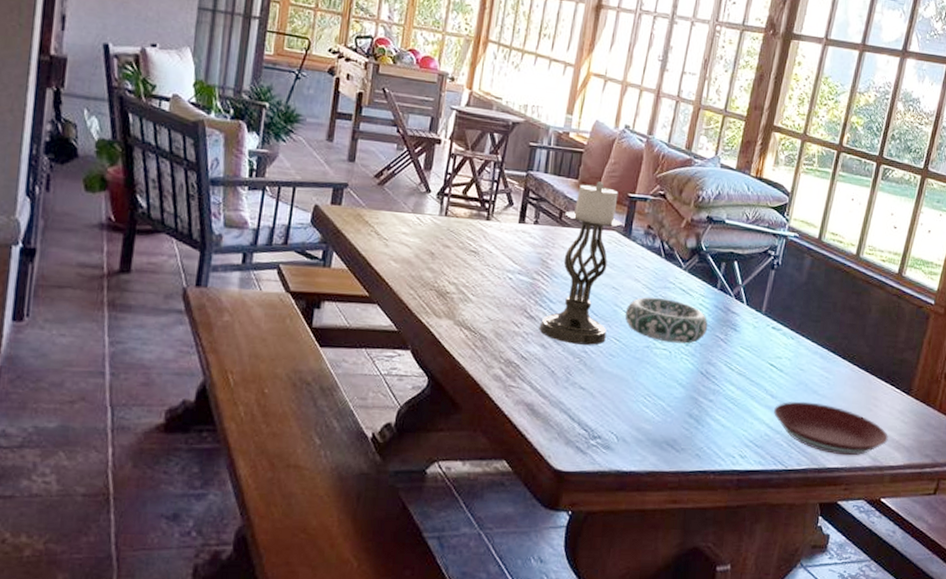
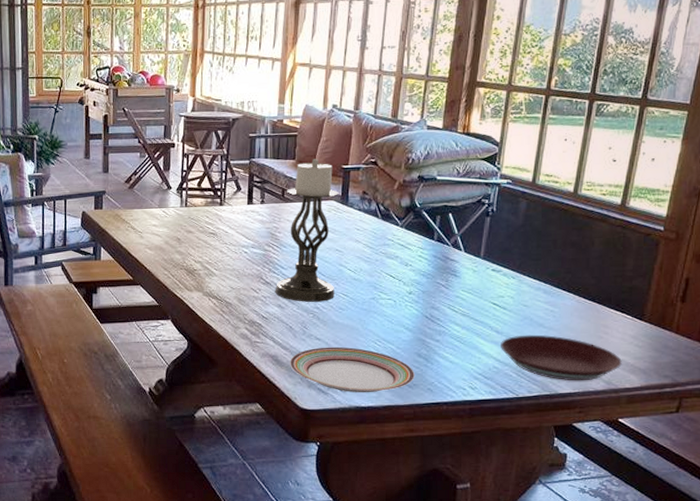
plate: none [547,398,684,456] -> present [290,346,415,393]
decorative bowl: present [624,297,708,344] -> none [349,254,429,293]

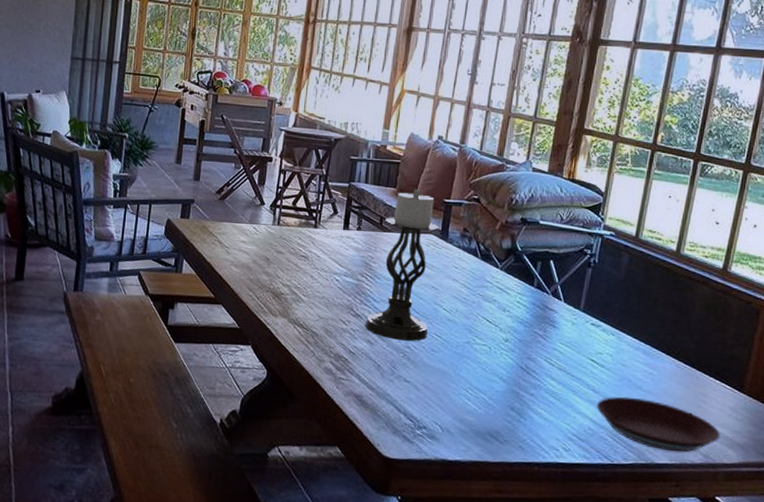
plate: present [290,346,415,393] -> none [375,390,506,446]

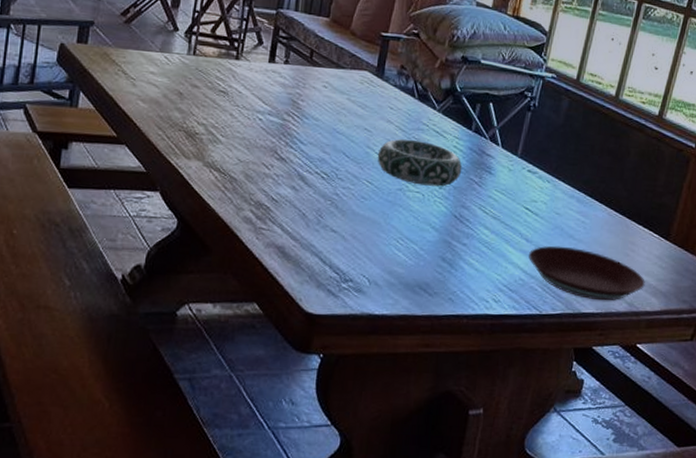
candle holder: present [365,189,439,341] -> none [289,20,375,188]
decorative bowl: none [444,295,527,340] -> present [377,139,463,187]

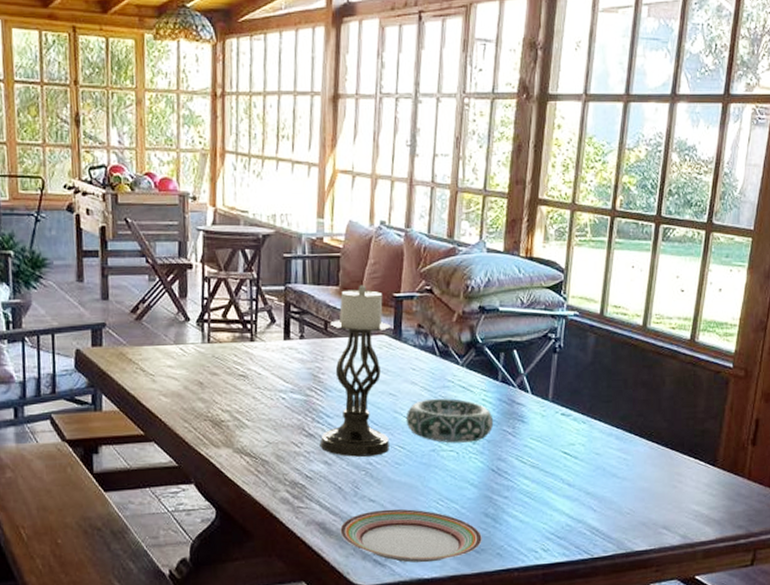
candle holder: none [289,20,375,188] -> present [320,285,391,457]
plate: none [298,241,437,299] -> present [340,509,482,563]
plate: present [529,245,645,301] -> none [573,486,697,537]

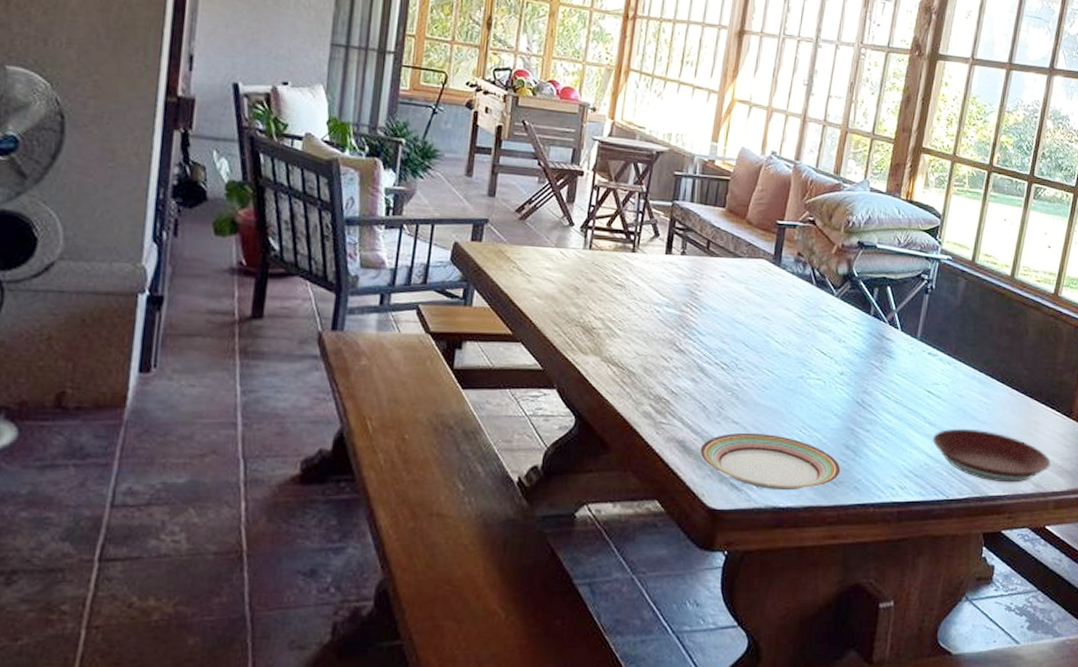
candle holder: present [320,285,391,457] -> none [689,209,772,378]
decorative bowl: present [405,398,494,443] -> none [777,326,863,373]
plate: none [573,486,697,537] -> present [933,428,1051,483]

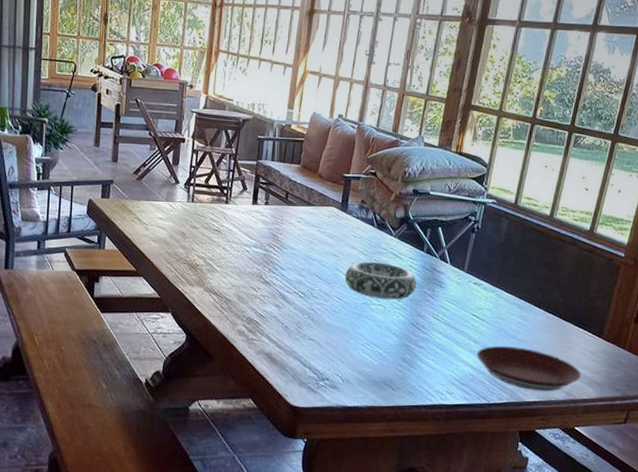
plate: present [700,432,841,491] -> none [283,347,398,394]
decorative bowl: none [777,326,863,373] -> present [344,261,417,300]

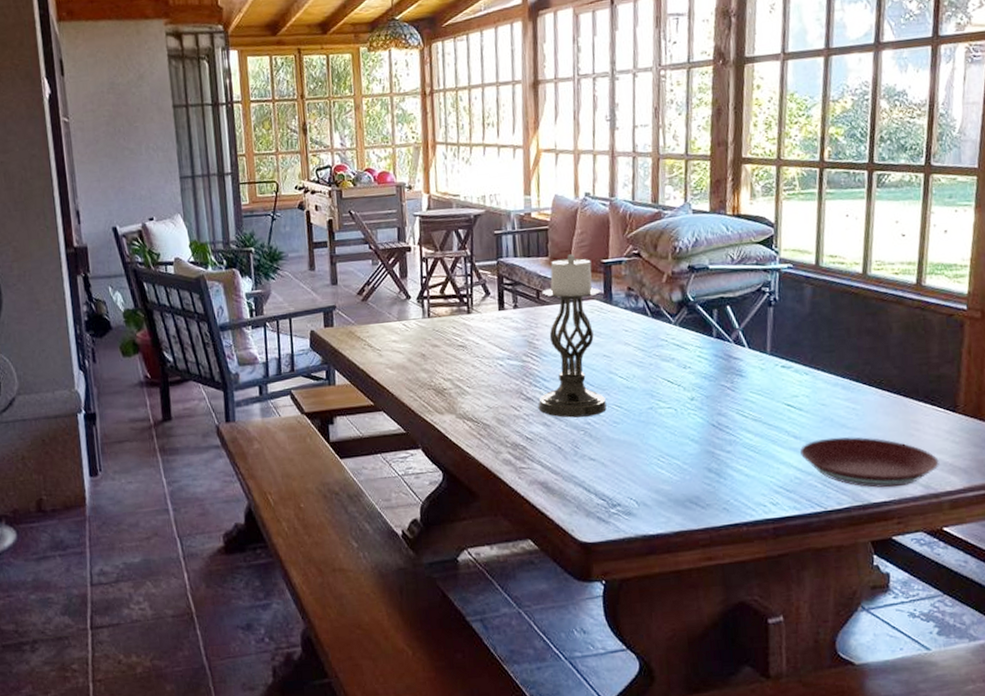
candle holder: none [273,165,339,304] -> present [538,254,607,418]
decorative bowl: present [344,261,417,300] -> none [621,357,711,400]

